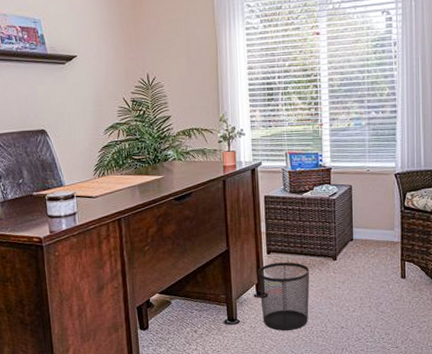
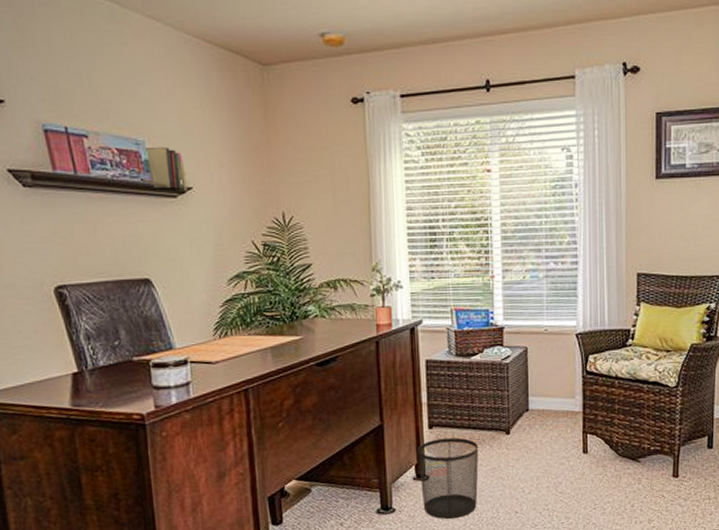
books: none [35,24,73,61] -> present [137,148,188,193]

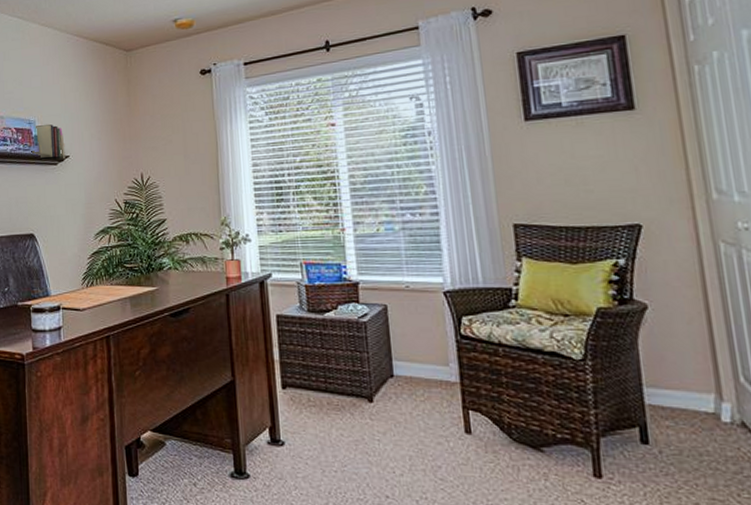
waste bin: present [418,437,479,519] -> none [271,400,340,494]

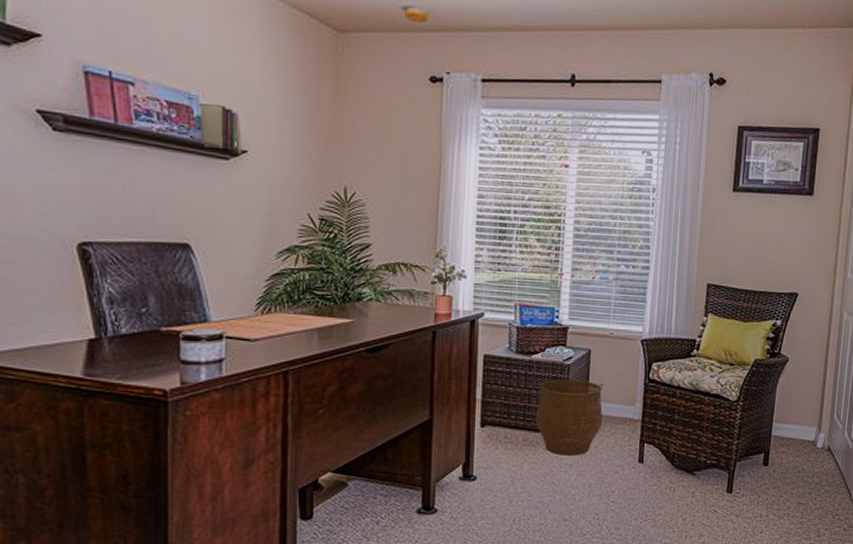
basket: none [335,337,414,422] -> present [535,379,603,456]

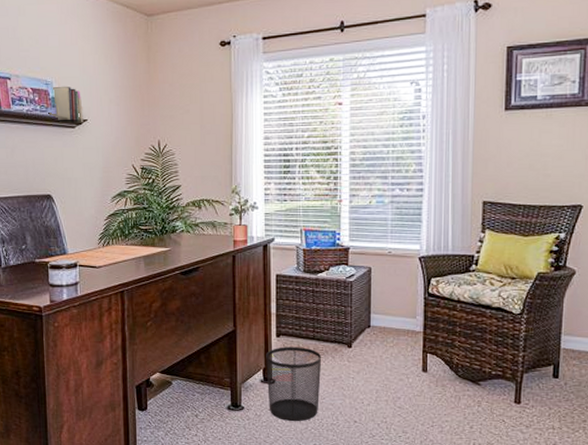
waste bin: none [466,438,532,523] -> present [266,347,322,421]
basket: present [535,379,603,456] -> none [323,294,386,364]

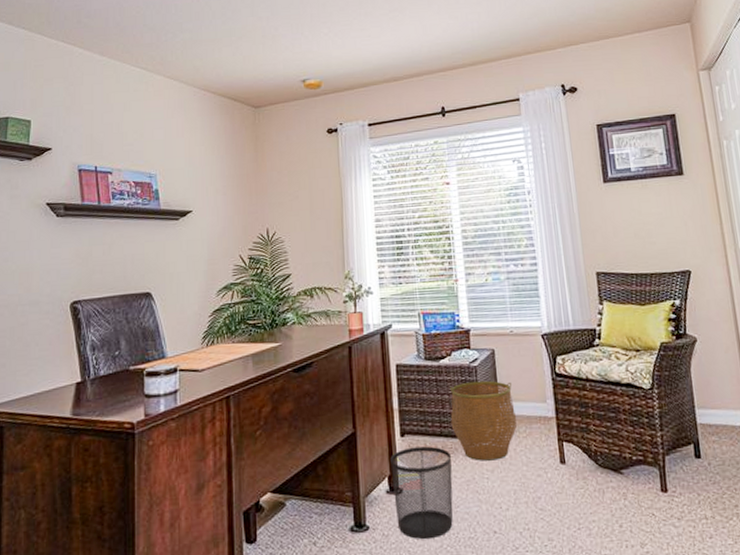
books: present [46,87,84,124] -> none [148,178,188,216]
basket: none [323,294,386,364] -> present [449,380,517,461]

